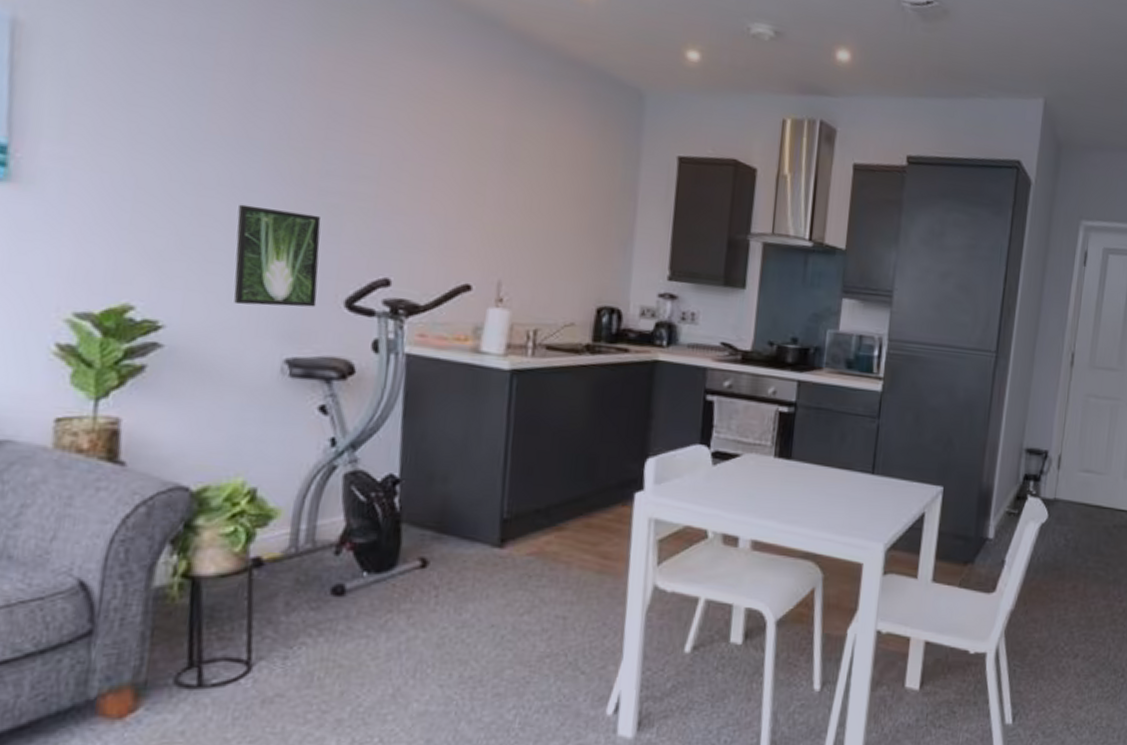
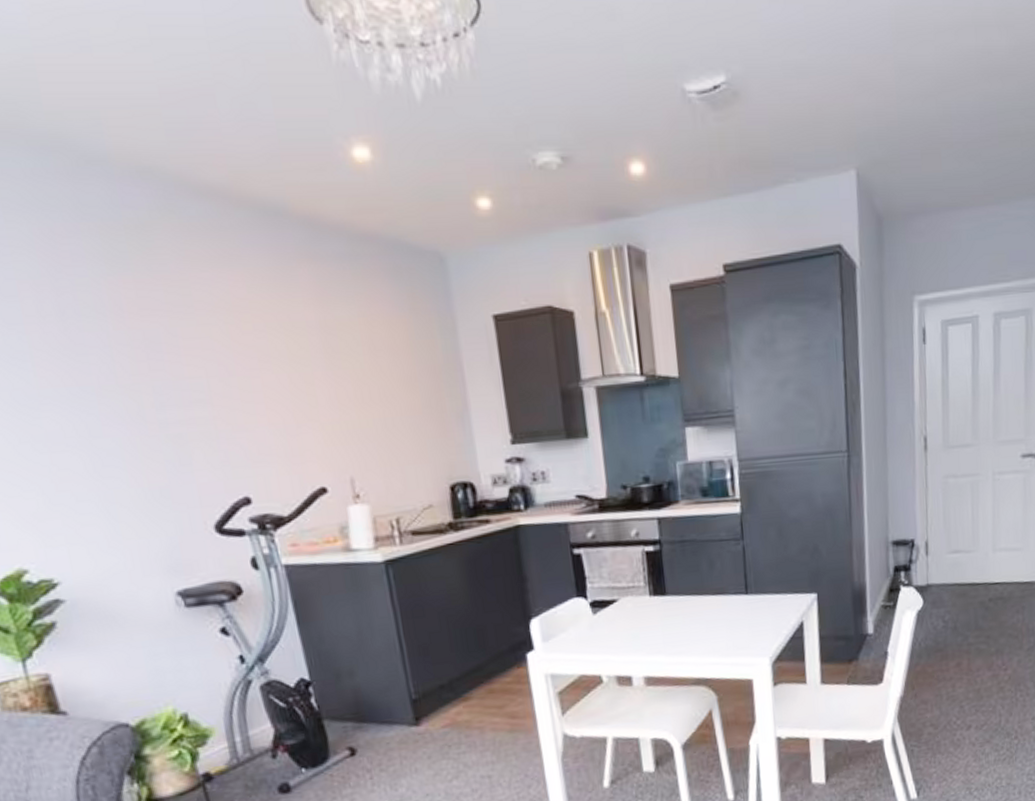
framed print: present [233,204,321,307] -> none [90,448,190,550]

